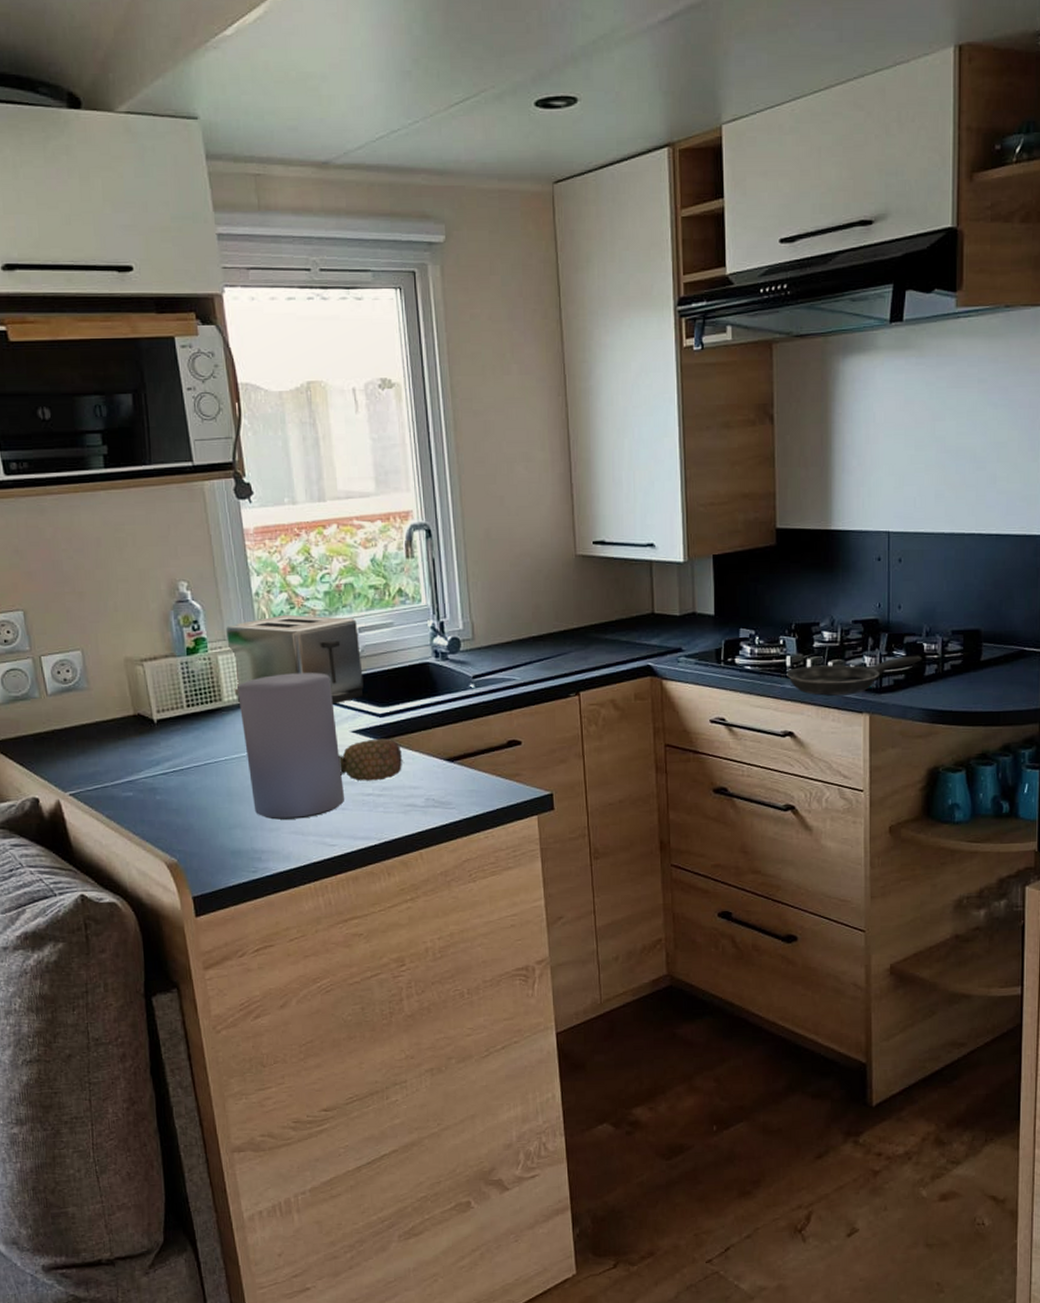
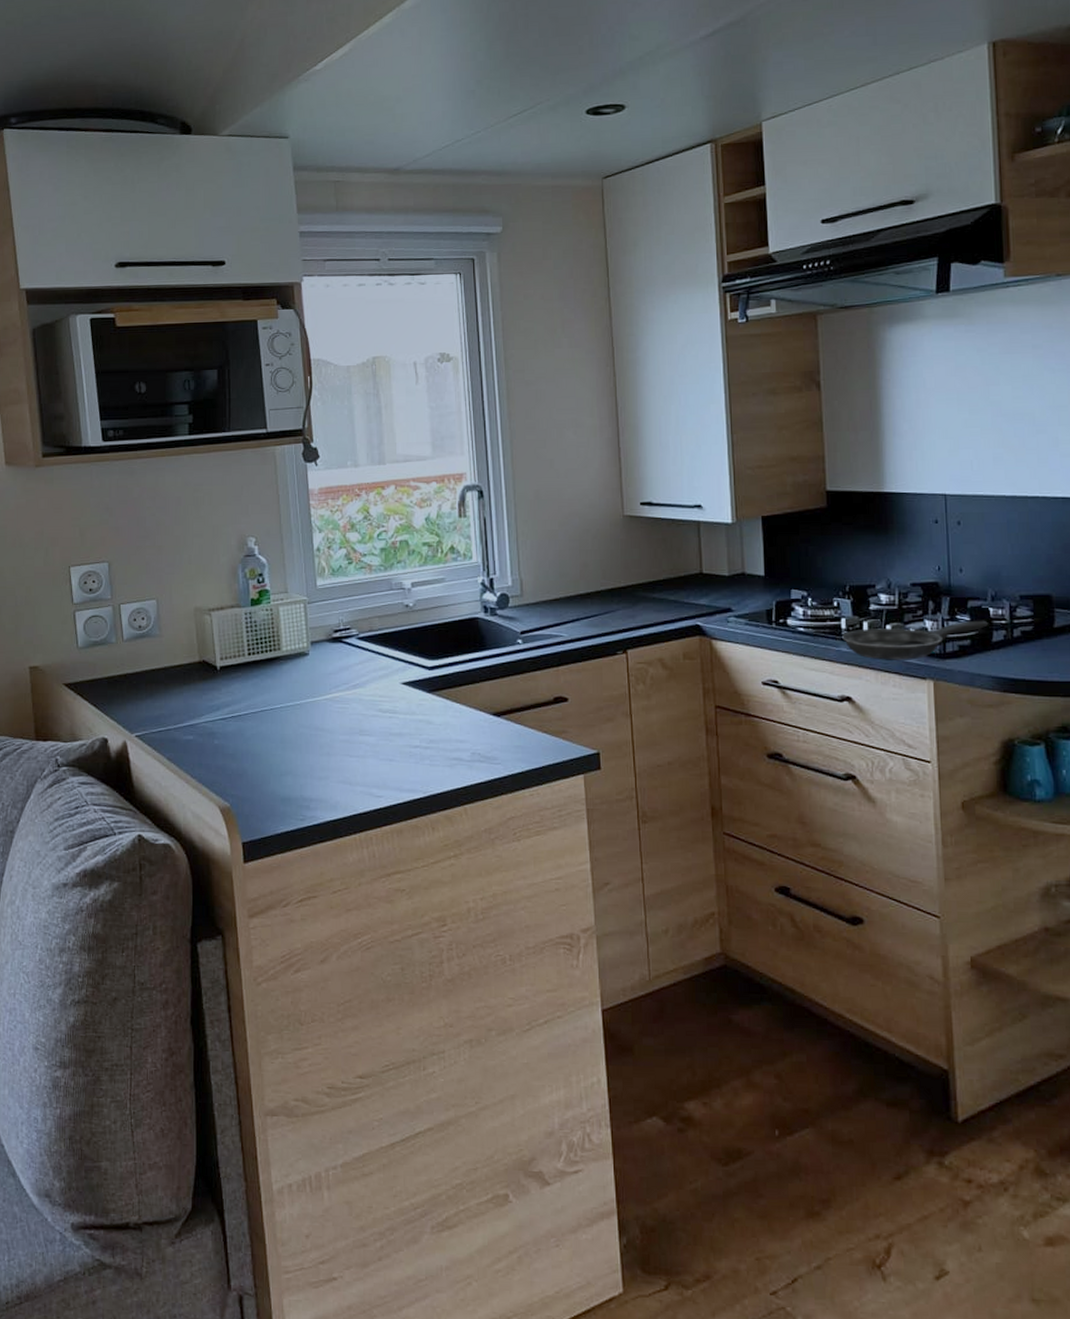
toaster: present [225,614,364,705] -> none [287,569,414,657]
canister: present [237,673,345,820] -> none [296,625,393,768]
fruit: present [338,738,405,781] -> none [388,691,452,733]

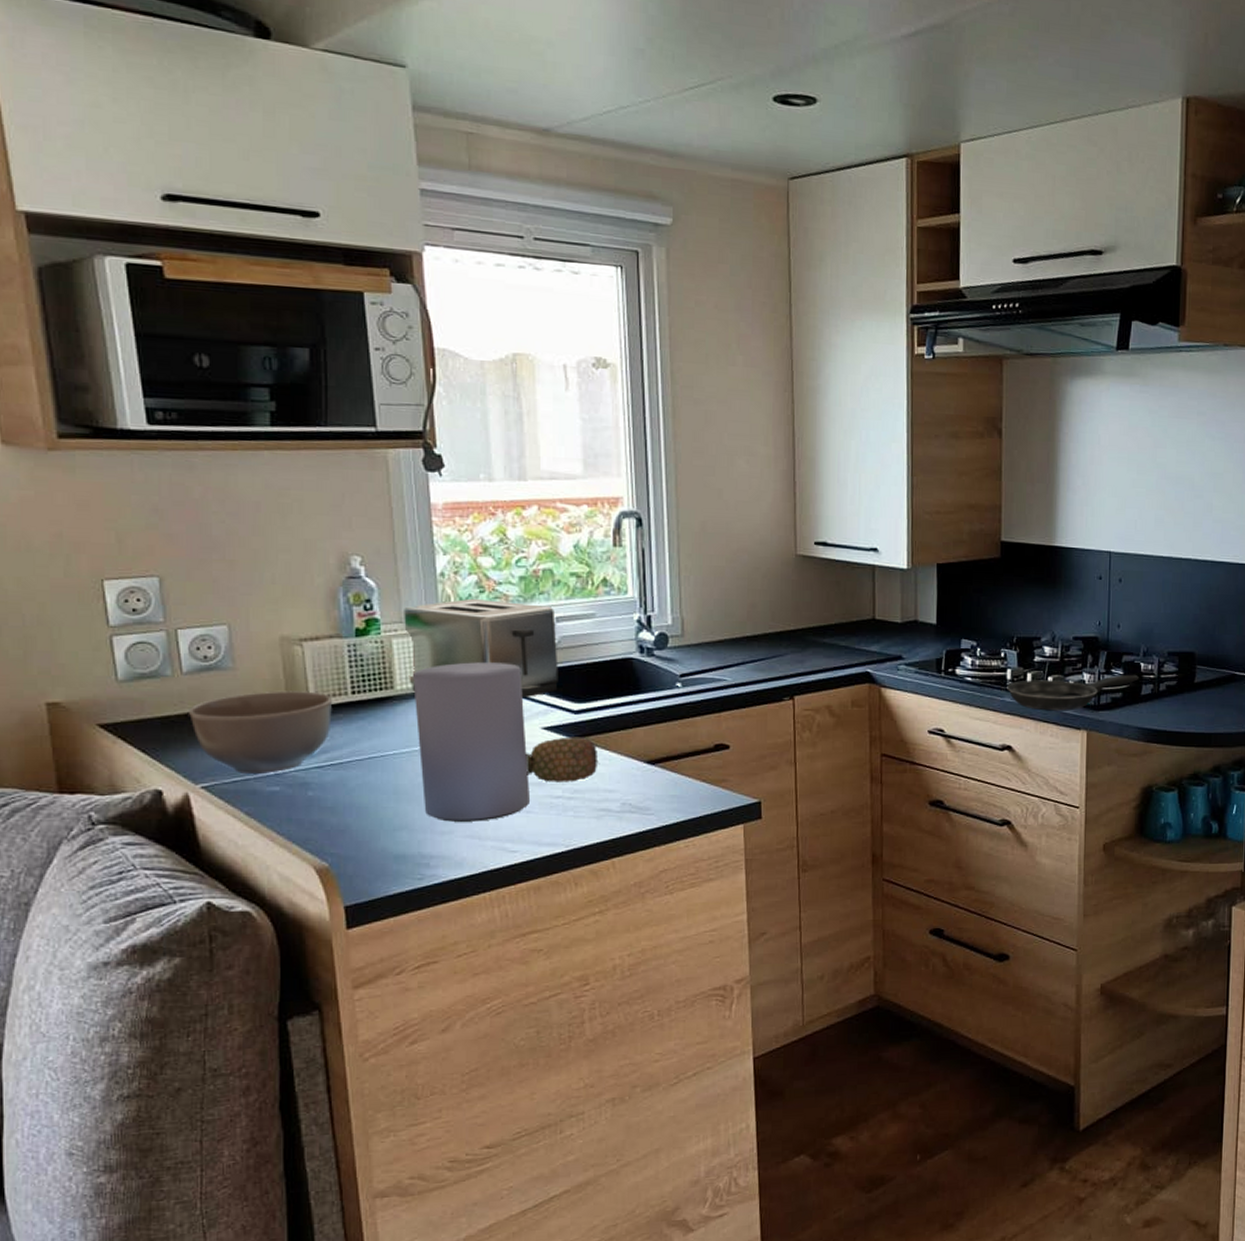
bowl: none [128,653,233,724] -> present [189,691,332,774]
toaster: none [287,569,414,657] -> present [402,598,558,698]
canister: none [296,625,393,768] -> present [413,662,531,822]
fruit: none [388,691,452,733] -> present [525,737,600,782]

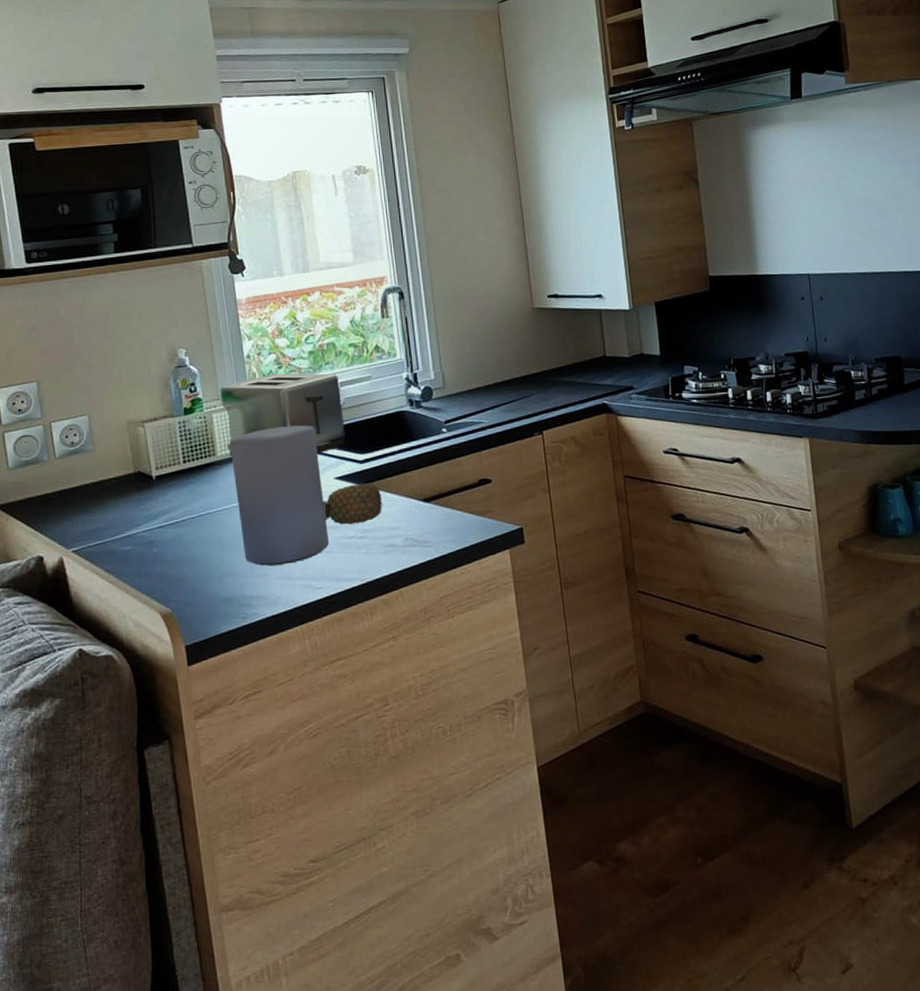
bowl: present [189,691,332,774] -> none [61,463,169,537]
frying pan: present [1007,674,1140,711] -> none [730,382,852,424]

